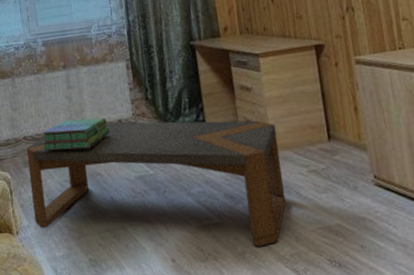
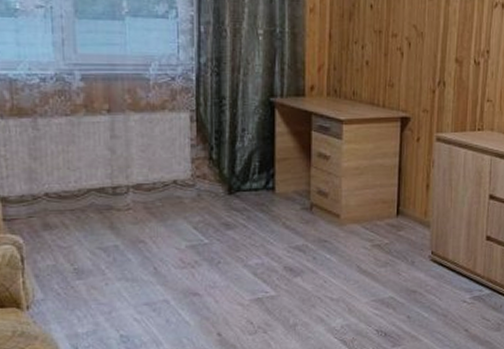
coffee table: present [26,121,286,247] -> none [47,183,348,319]
stack of books: present [41,117,110,151] -> none [70,176,161,212]

